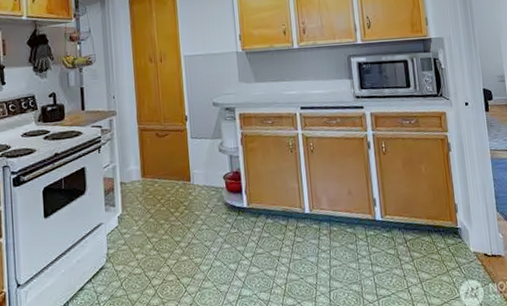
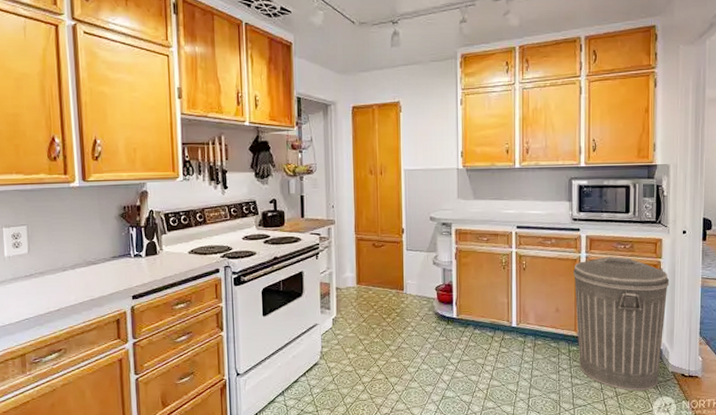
trash can: none [361,132,462,276] -> present [573,256,670,391]

